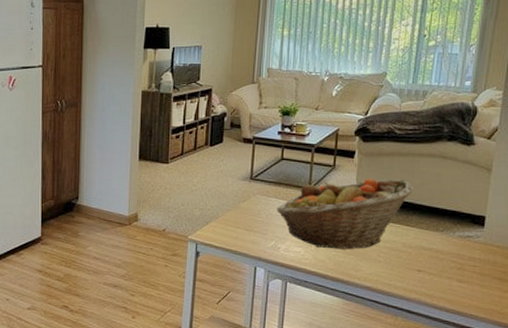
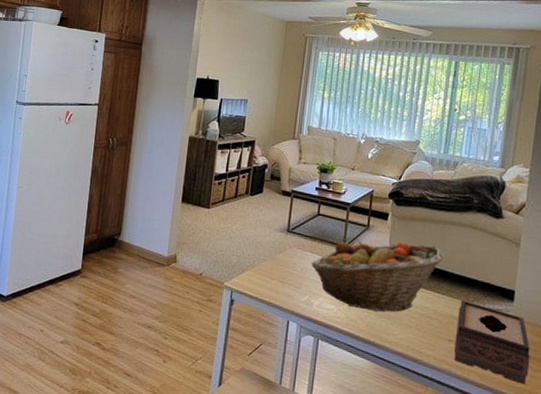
tissue box: none [424,230,500,306] -> present [454,299,530,385]

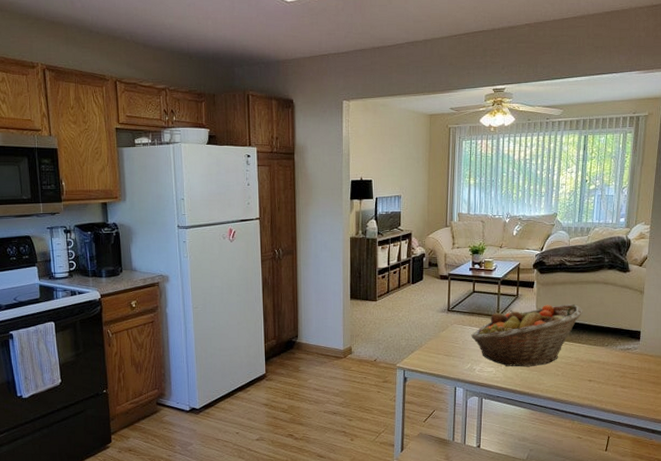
tissue box: present [454,299,530,385] -> none [594,345,654,405]

